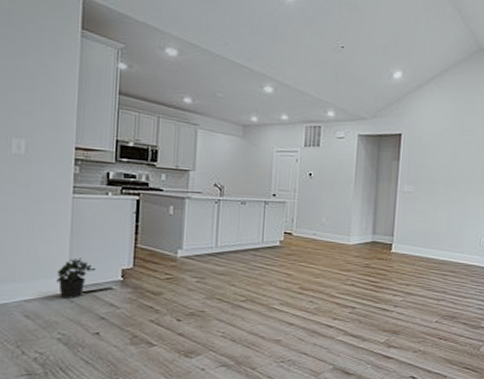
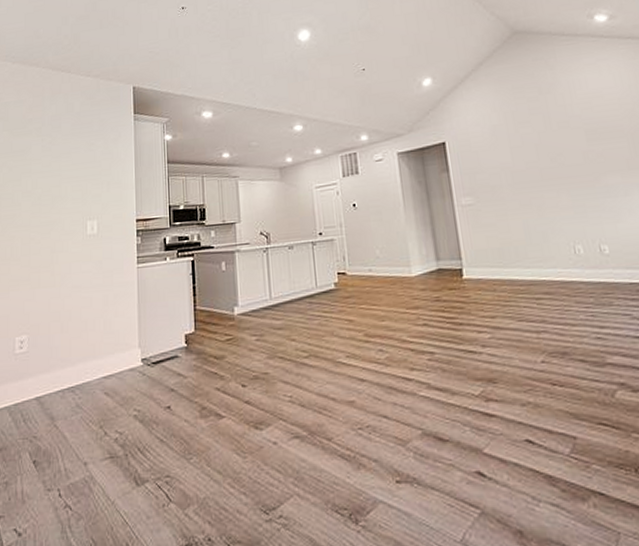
potted plant: present [57,258,97,299] -> none [129,327,163,372]

